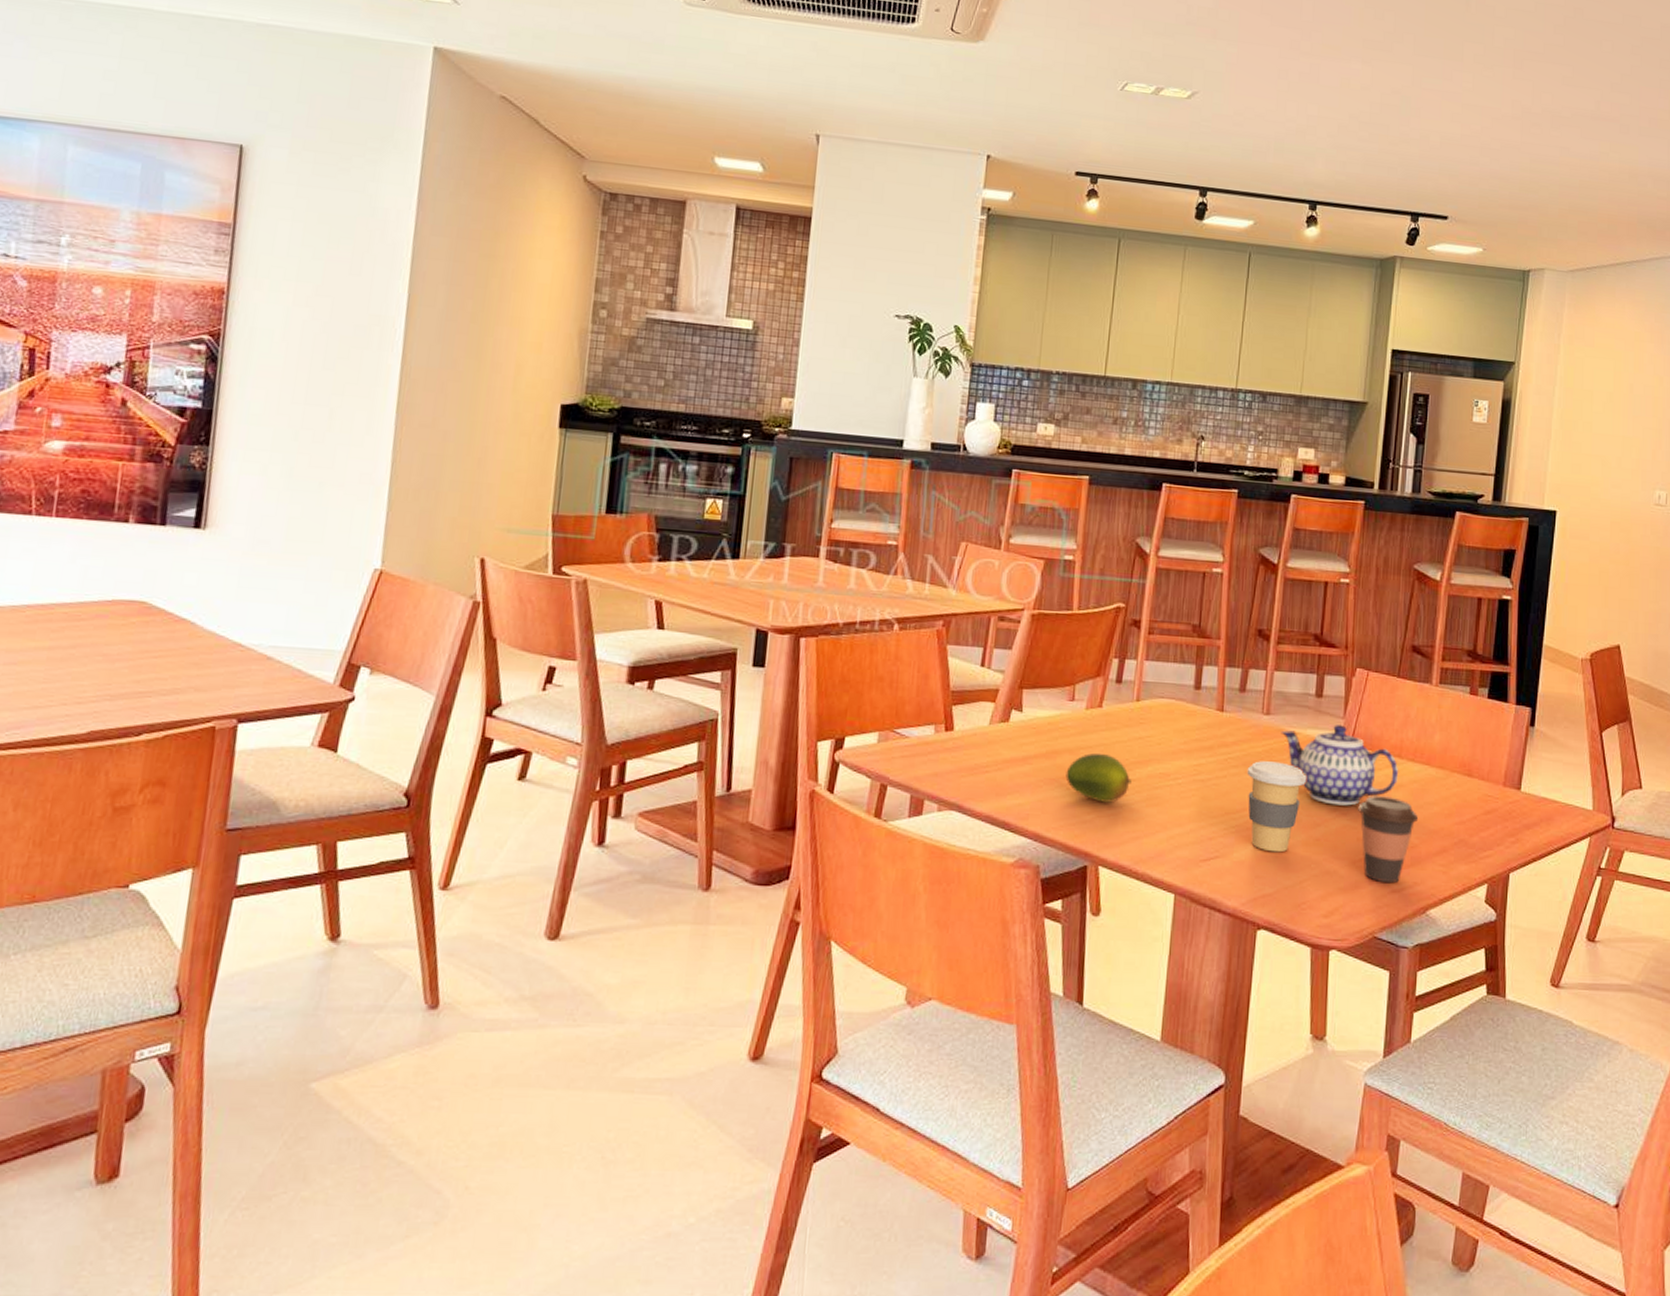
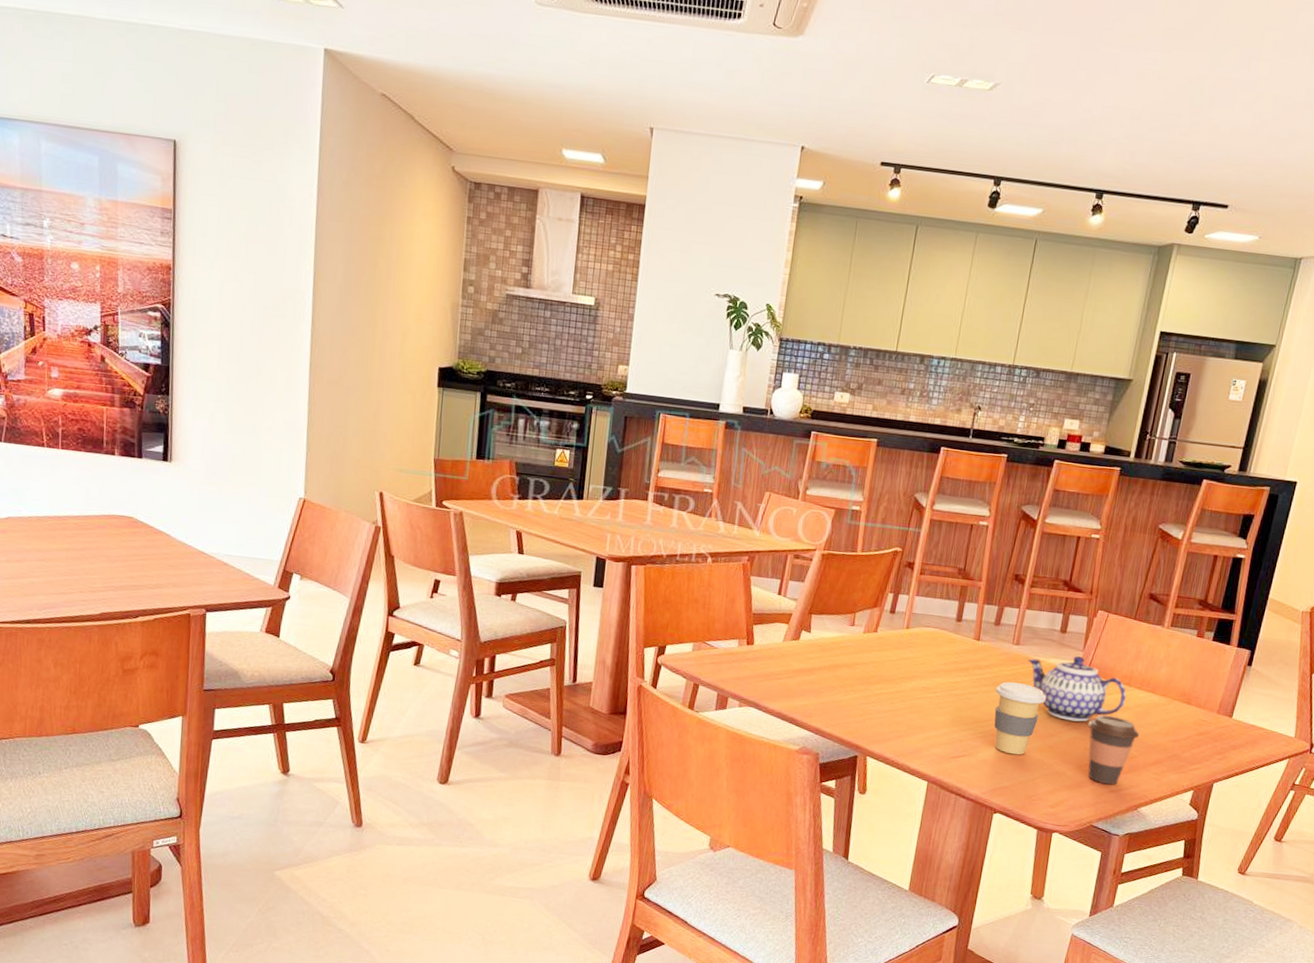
fruit: present [1065,753,1132,803] -> none [844,668,898,708]

